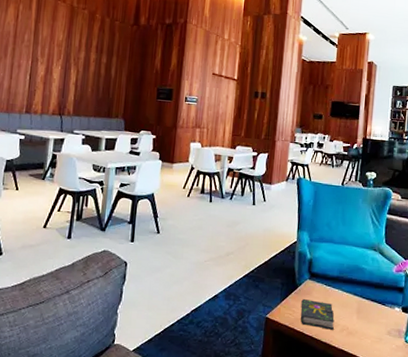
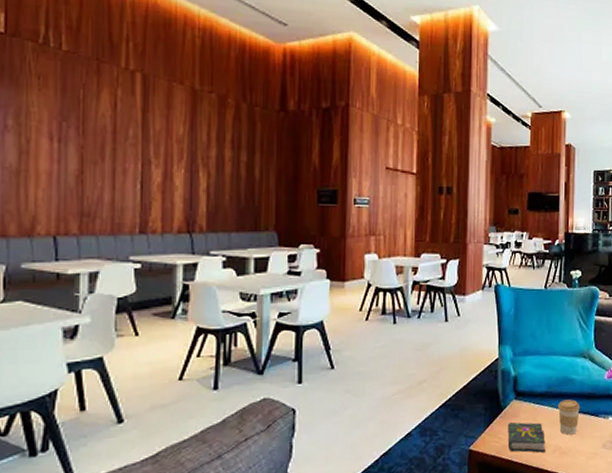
coffee cup: none [348,286,368,318] -> present [558,399,580,435]

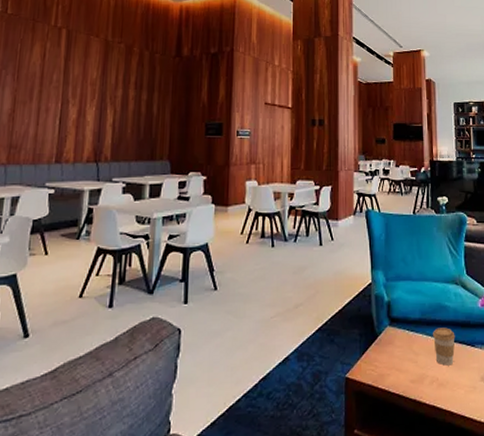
book: present [507,422,545,453] -> none [383,349,422,384]

